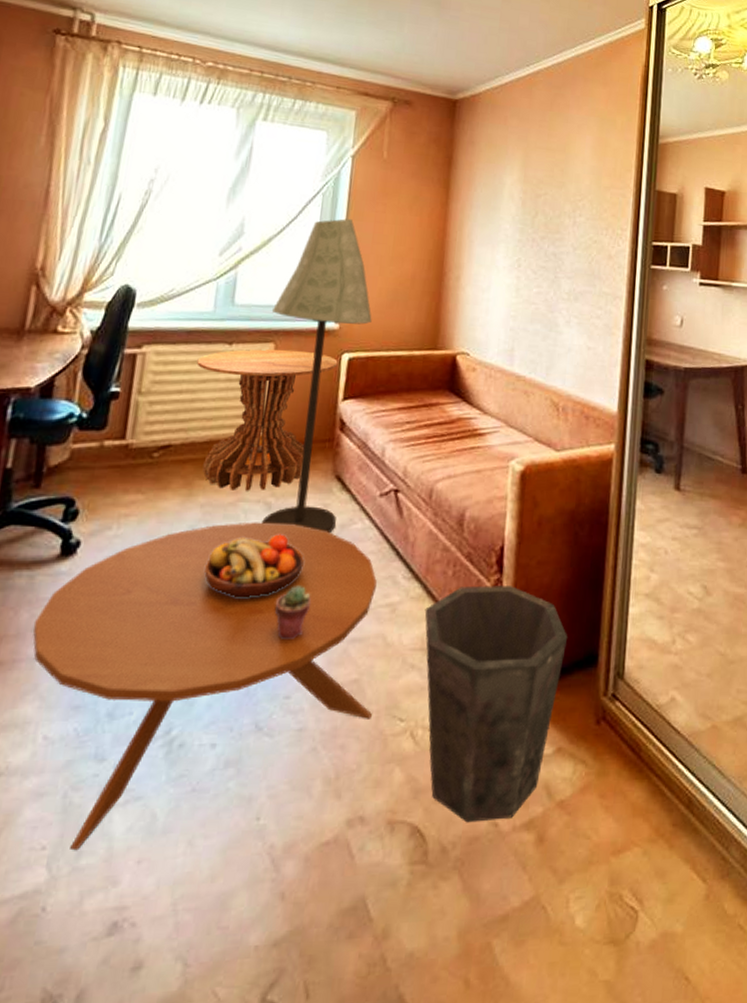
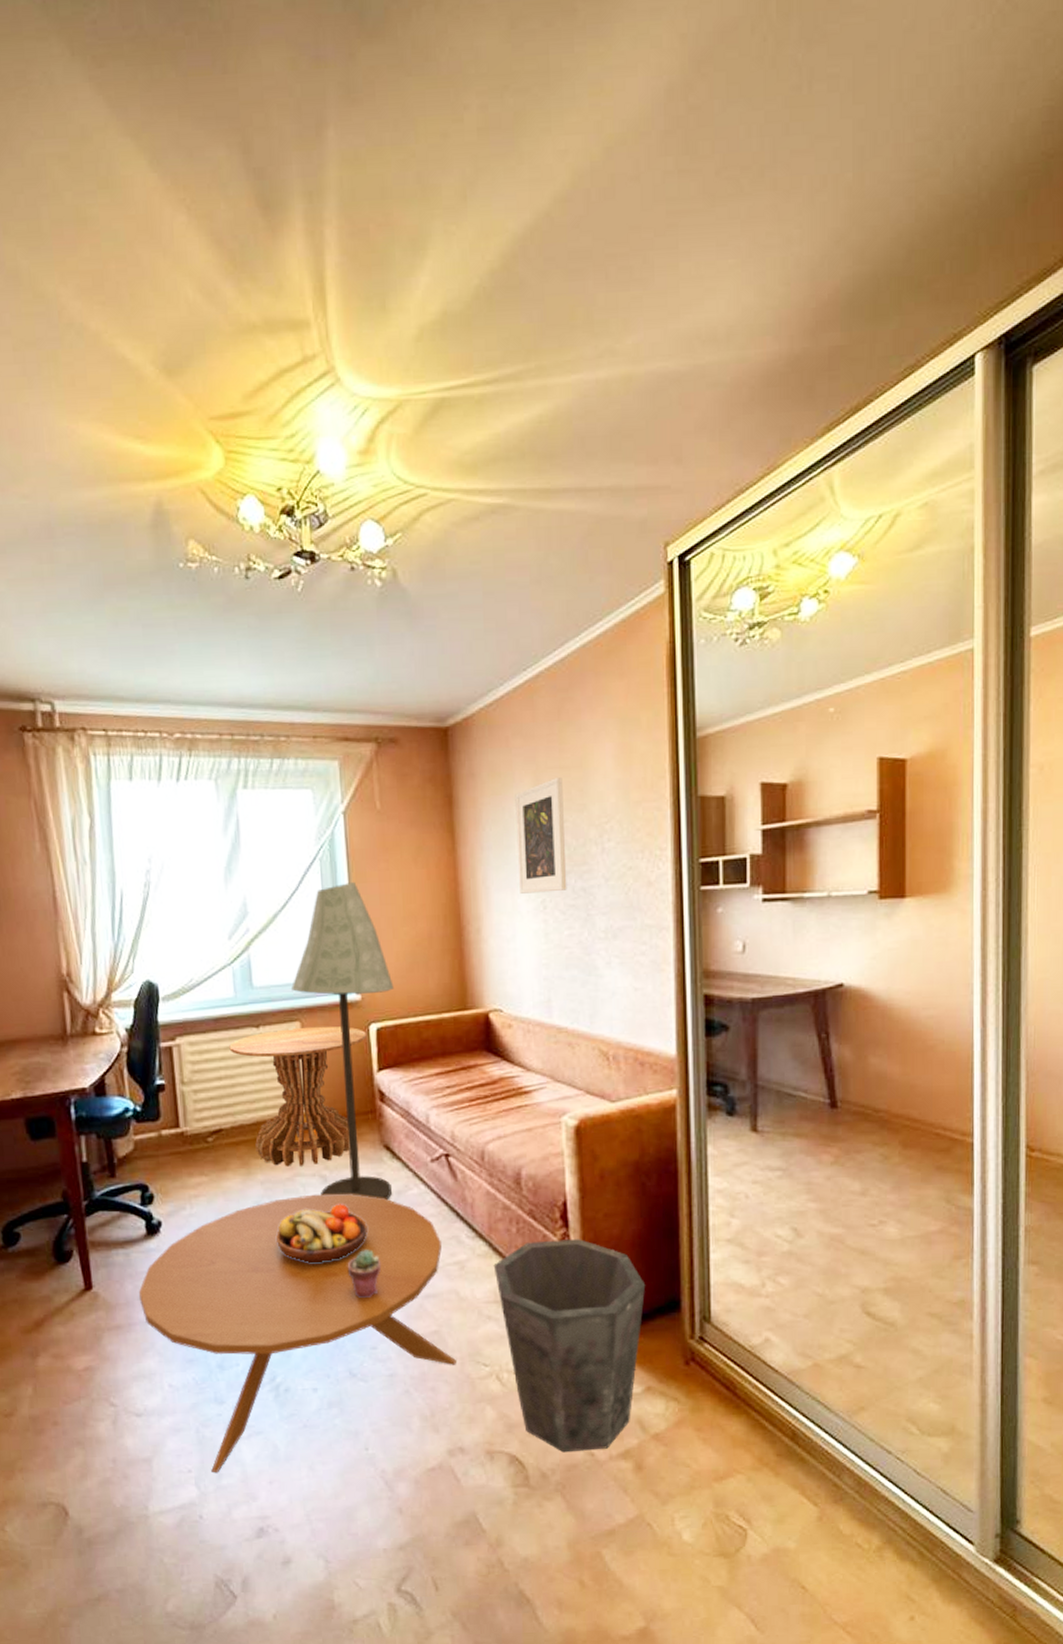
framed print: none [499,156,548,253] -> present [515,776,567,894]

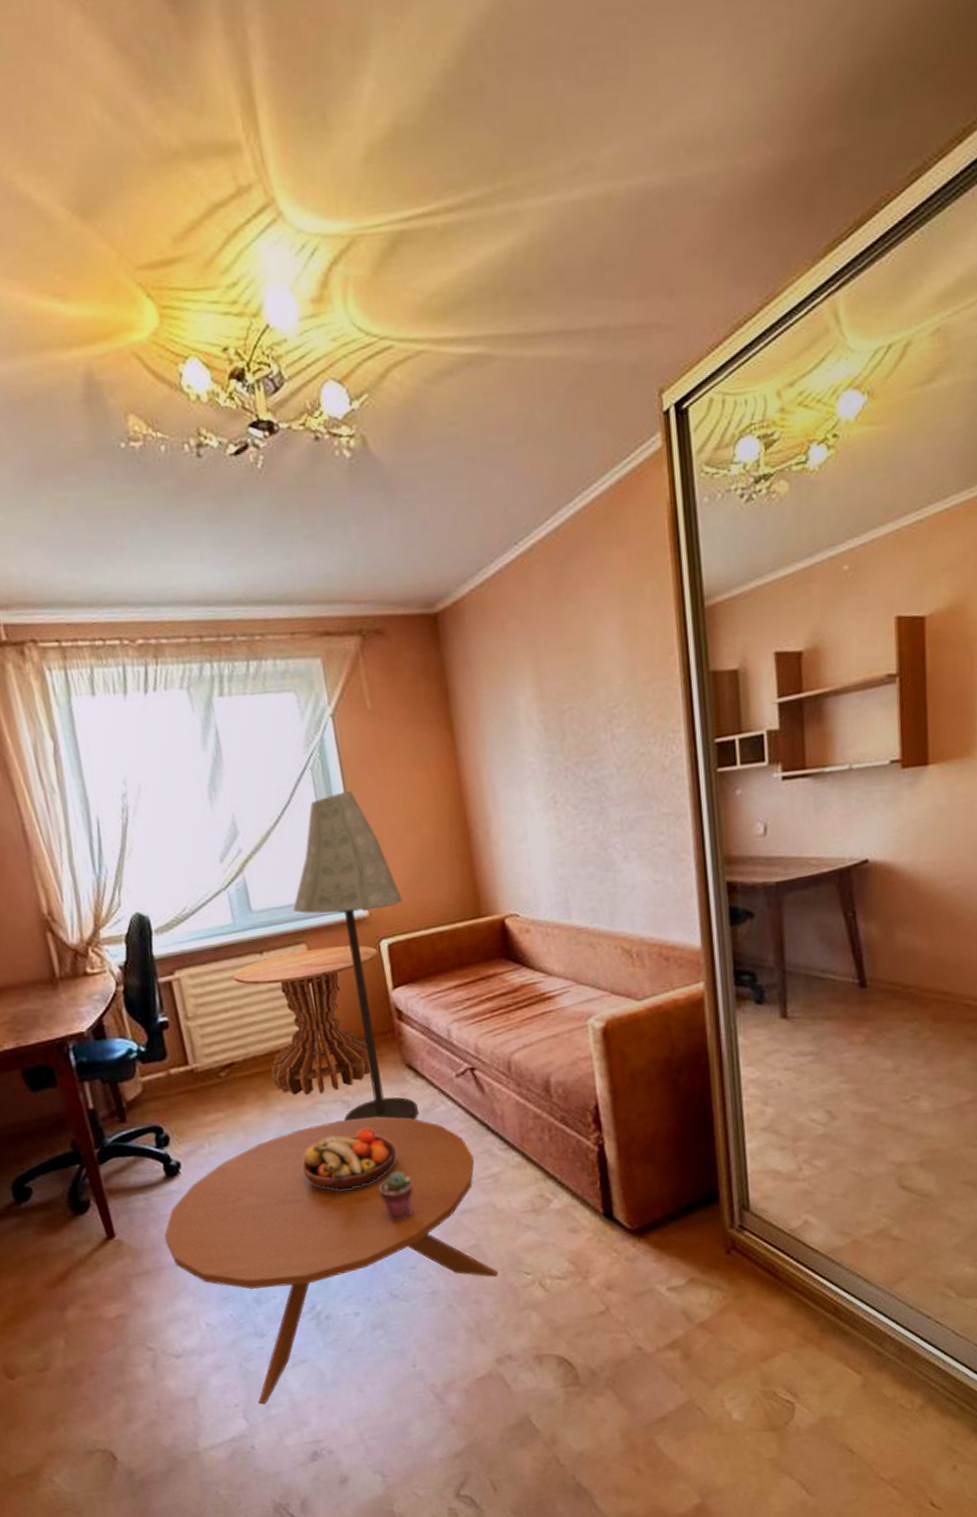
waste bin: present [493,1239,646,1453] -> none [528,1141,684,1350]
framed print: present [515,776,567,894] -> none [515,660,578,790]

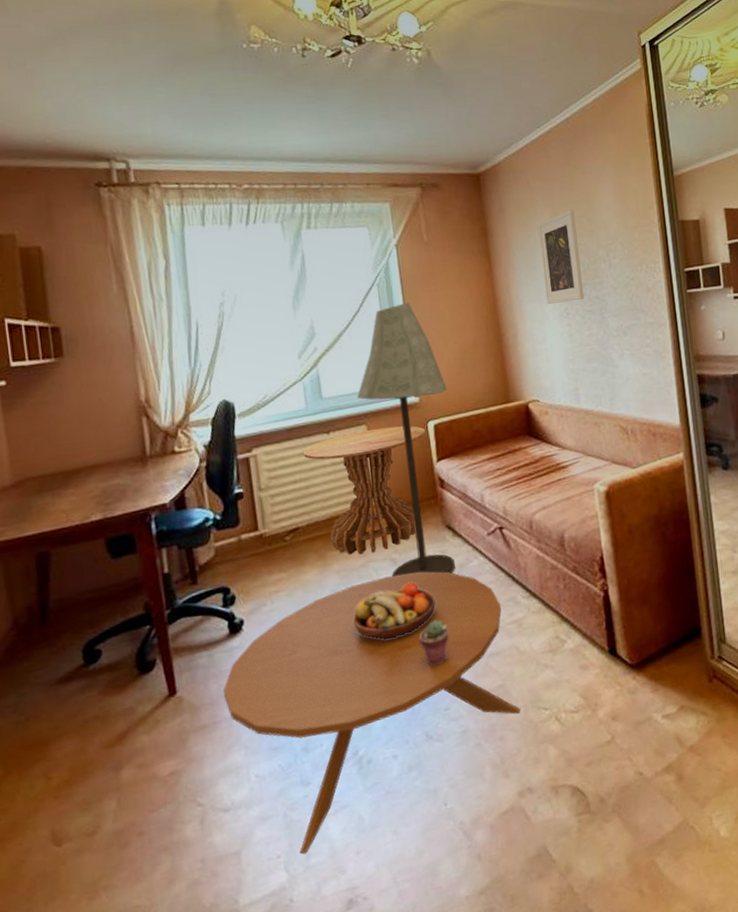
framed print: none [515,660,578,790] -> present [537,209,585,304]

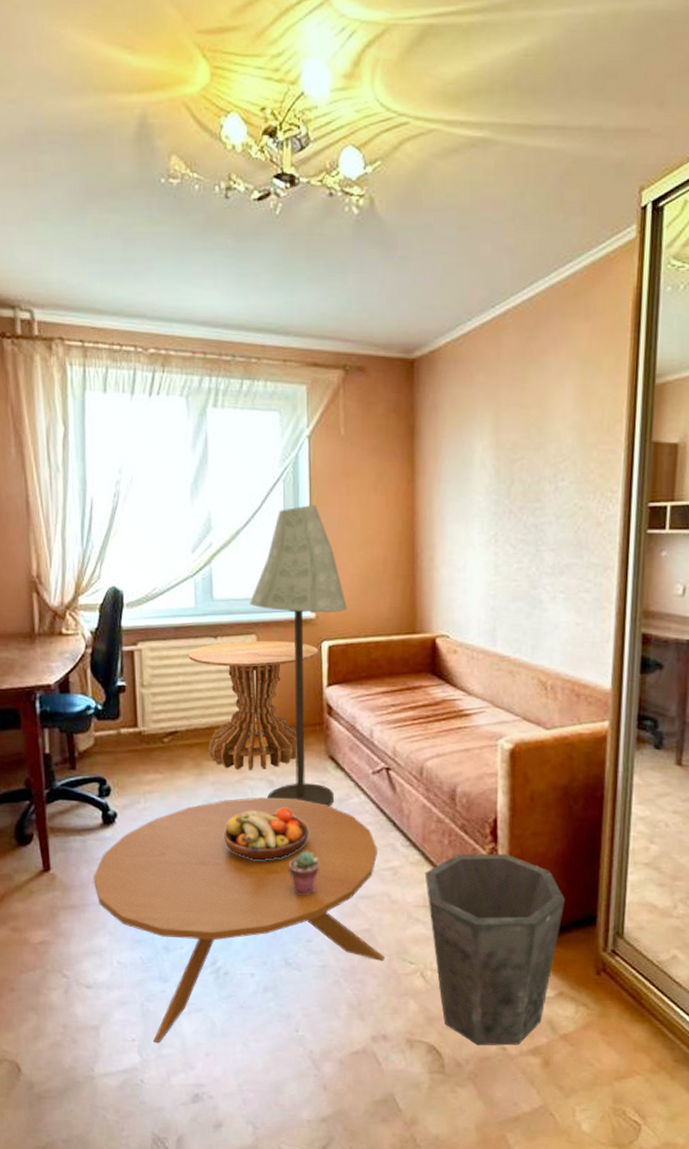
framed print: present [537,209,585,304] -> none [473,414,522,526]
waste bin: none [546,586,673,777] -> present [424,853,566,1046]

